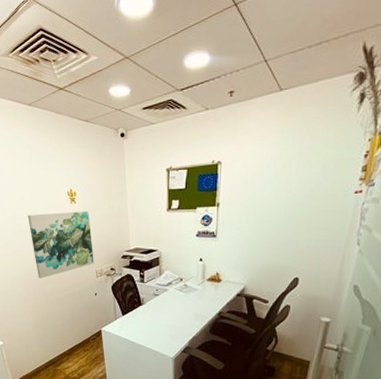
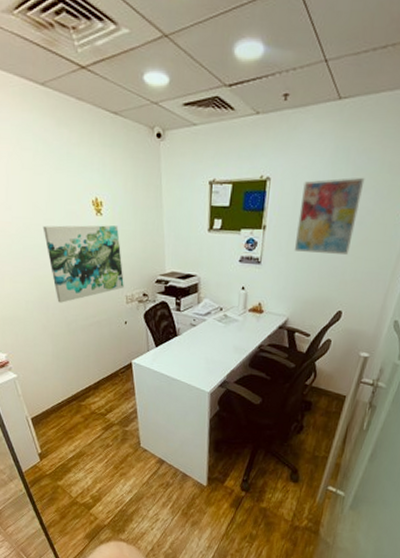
wall art: none [247,154,311,225] -> present [294,177,365,254]

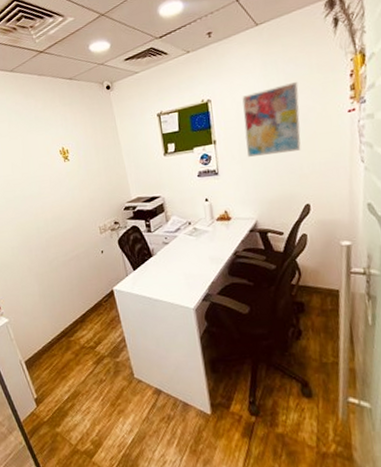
wall art: present [43,225,124,303] -> none [20,167,96,244]

